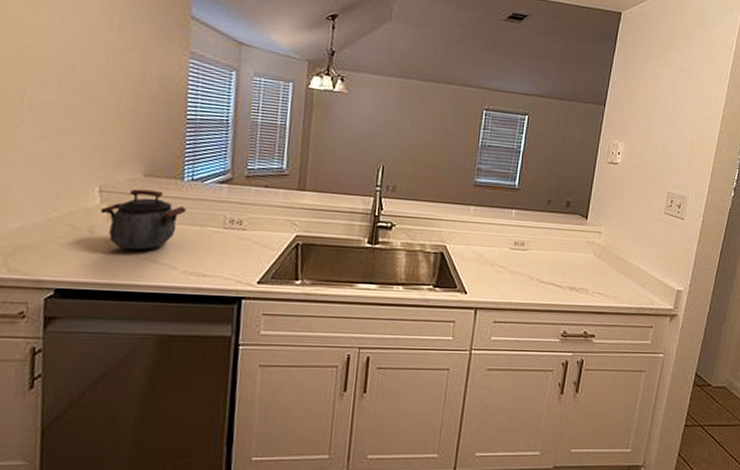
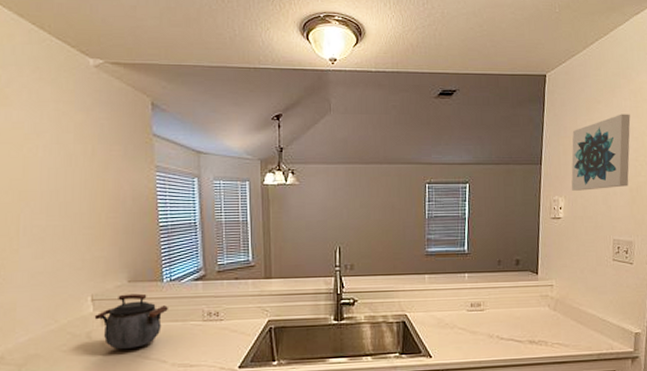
wall art: none [632,64,701,140] -> present [571,114,631,191]

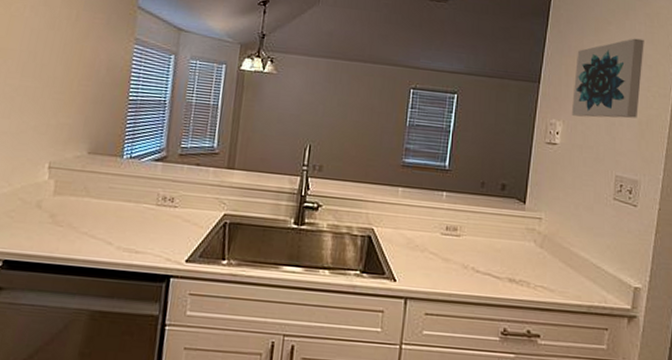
kettle: present [94,293,168,350] -> none [48,165,123,225]

